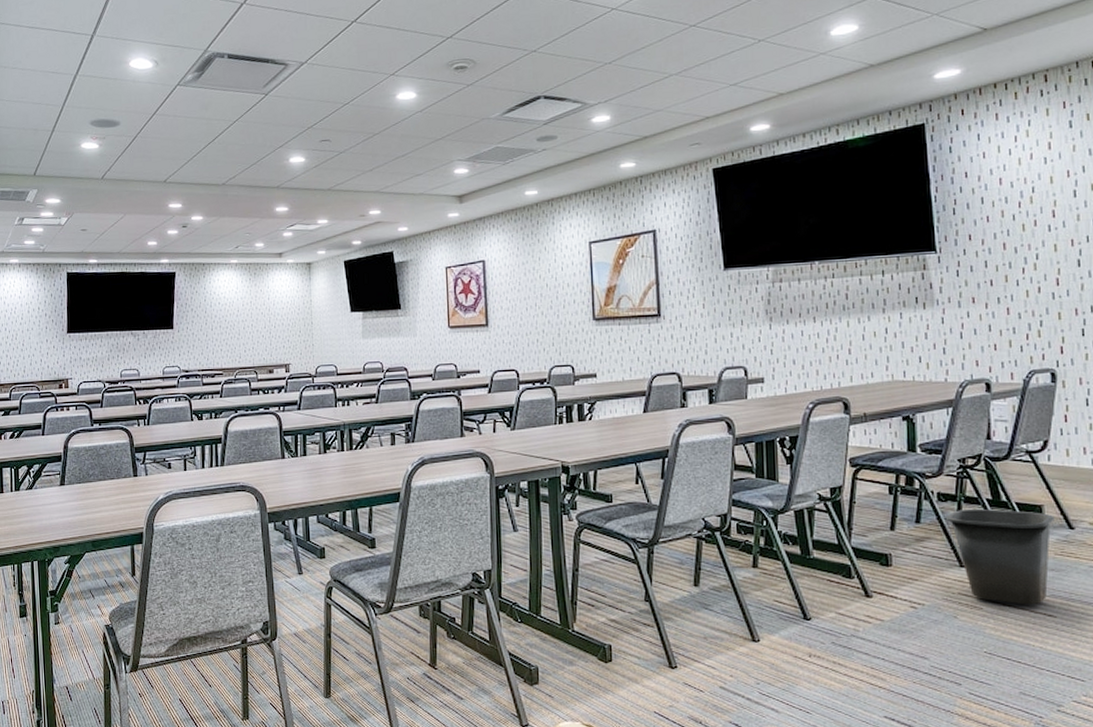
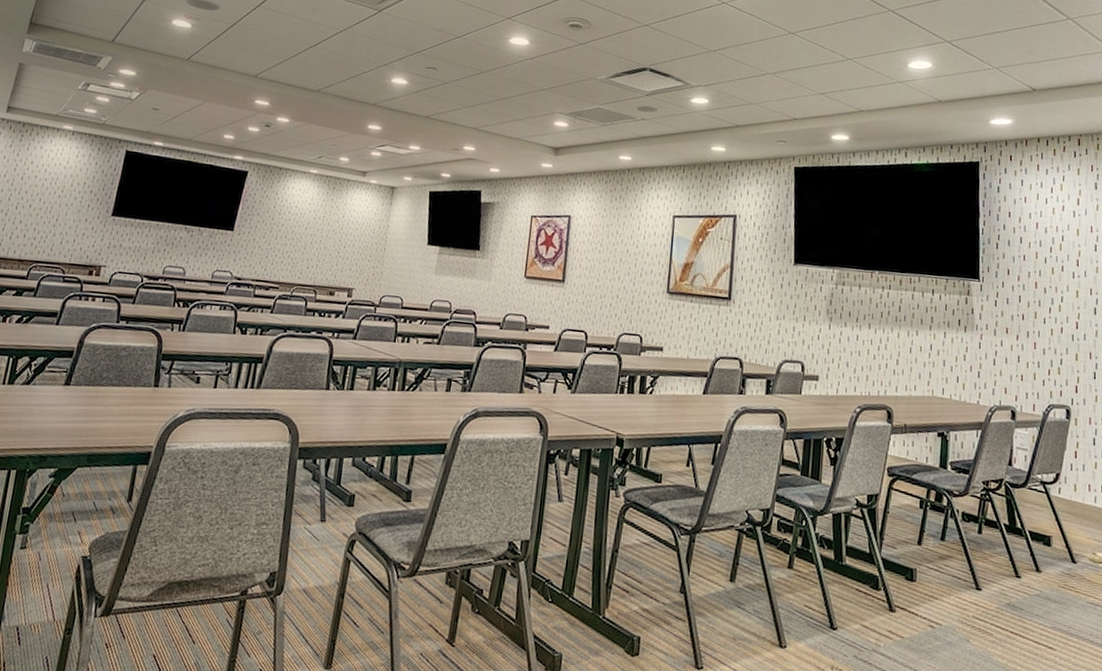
waste bin: present [946,508,1055,605] -> none [968,531,1061,636]

